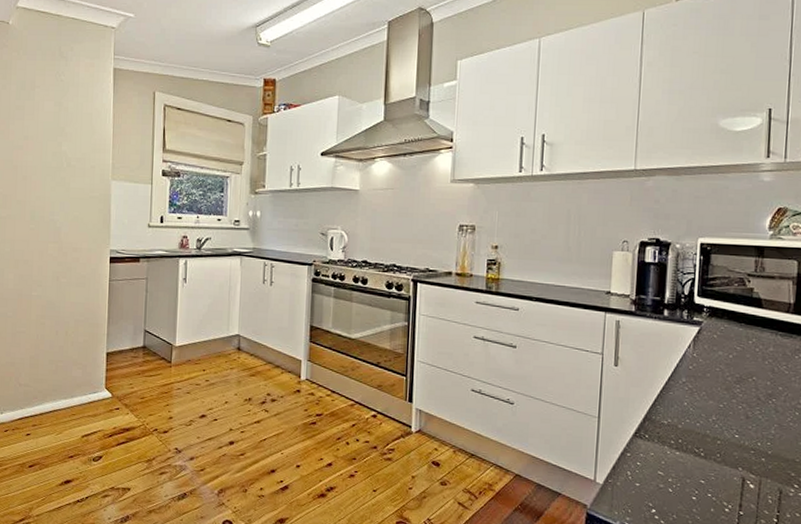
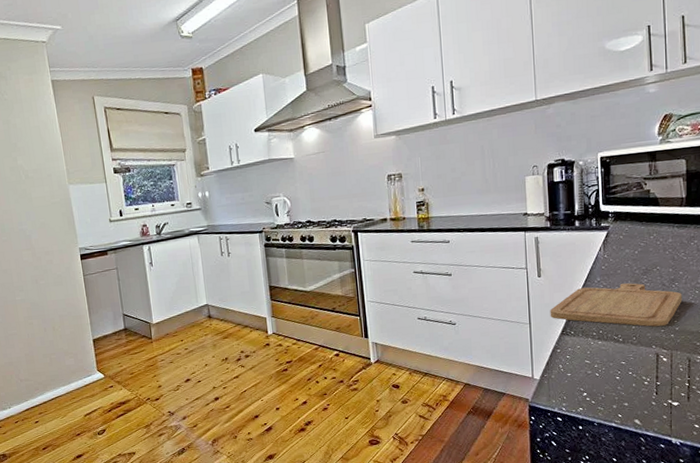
chopping board: none [623,386,780,446] -> present [550,283,683,327]

